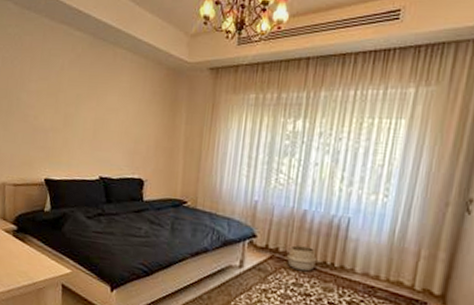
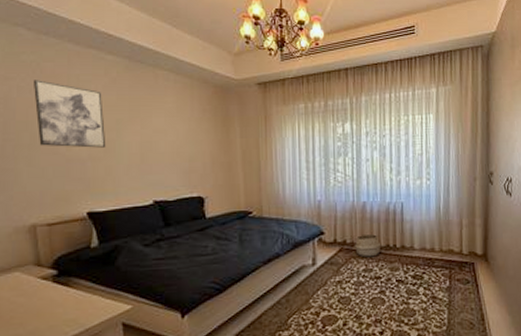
wall art: none [14,52,68,121] -> present [34,80,106,148]

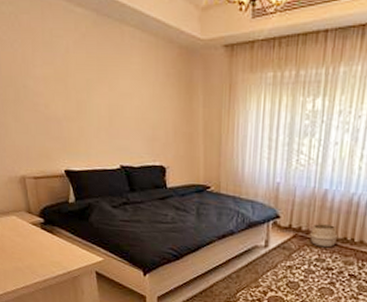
wall art: present [34,80,106,148] -> none [14,33,79,108]

